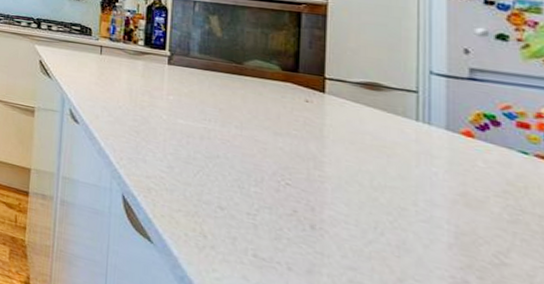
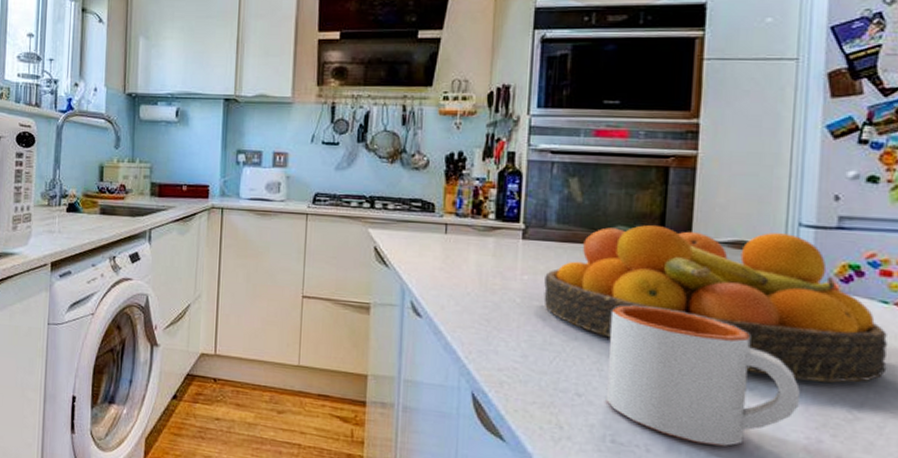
fruit bowl: none [188,60,532,228] -> present [544,225,888,383]
mug: none [247,131,441,275] -> present [606,305,800,446]

